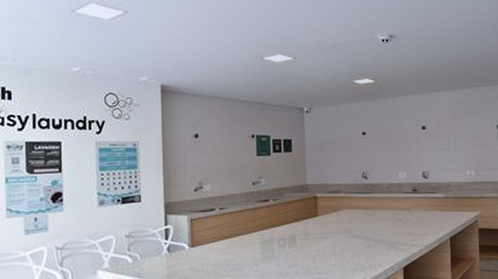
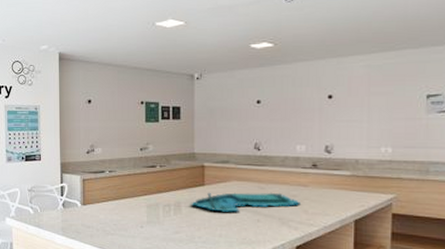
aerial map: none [305,217,405,241] -> present [191,192,300,212]

